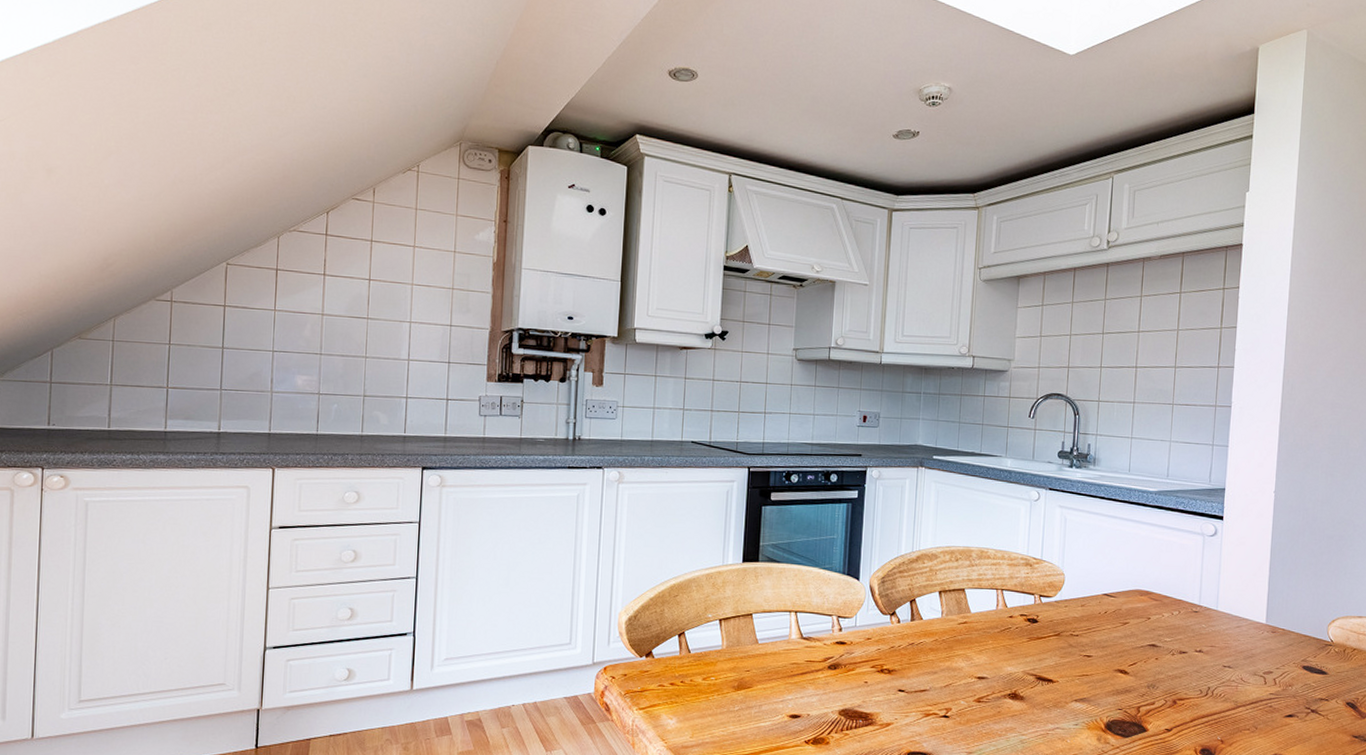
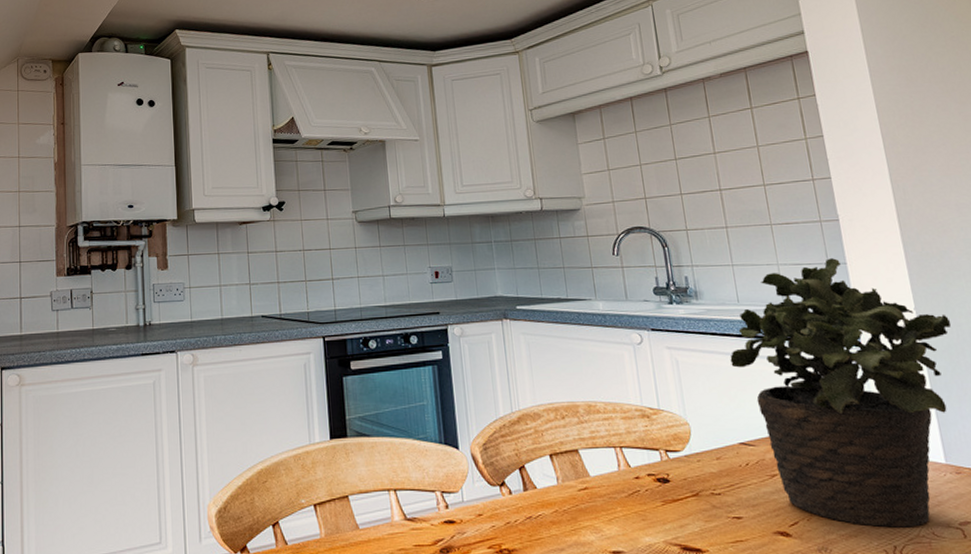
potted plant: none [1111,440,1301,673] -> present [730,258,952,528]

